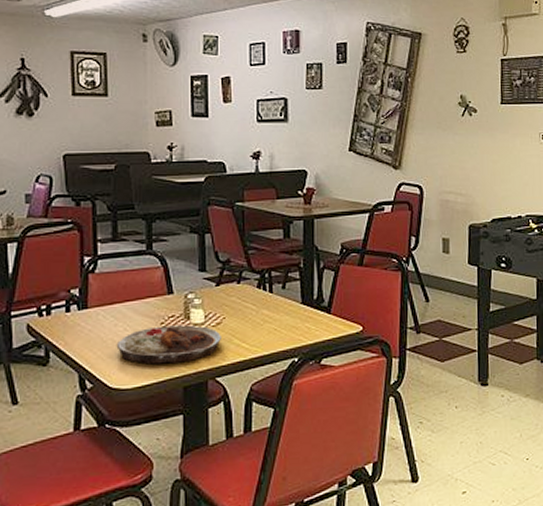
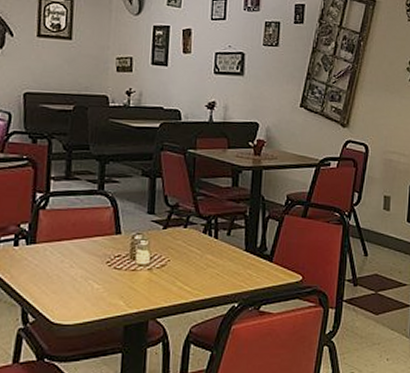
plate: present [116,325,221,365] -> none [61,265,165,302]

